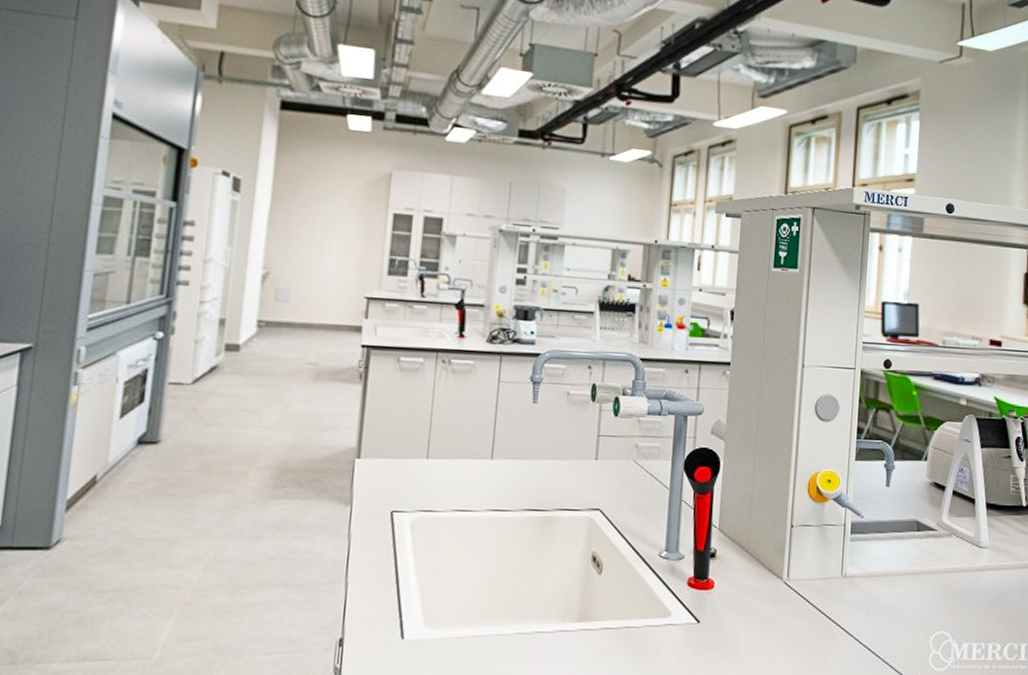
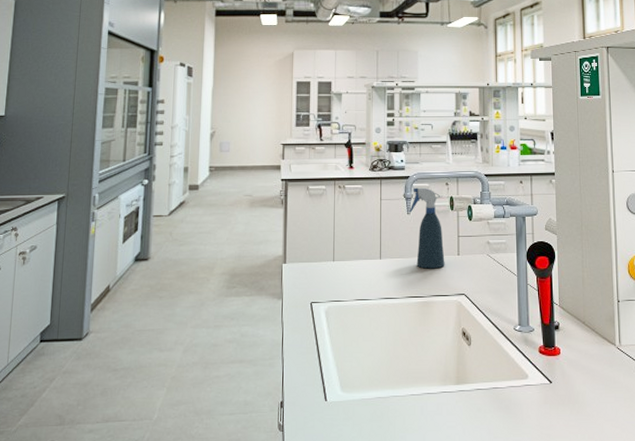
spray bottle: none [536,369,583,476] -> present [409,187,445,269]

